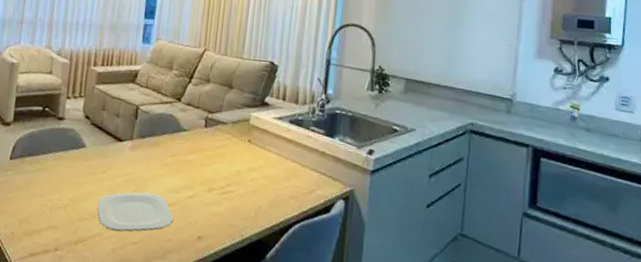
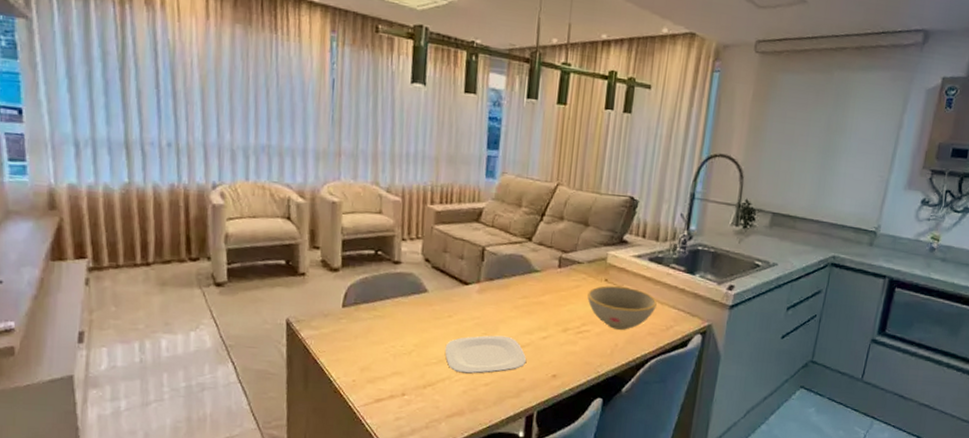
bowl: none [231,146,298,192] -> present [587,285,657,330]

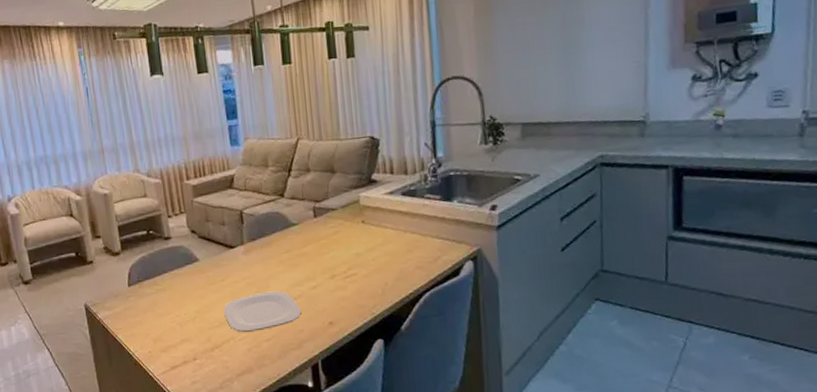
bowl: present [587,285,657,330] -> none [347,225,419,269]

